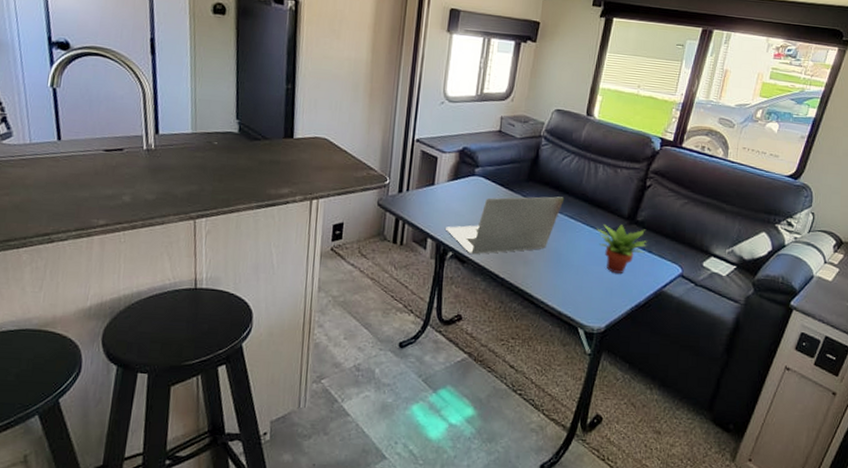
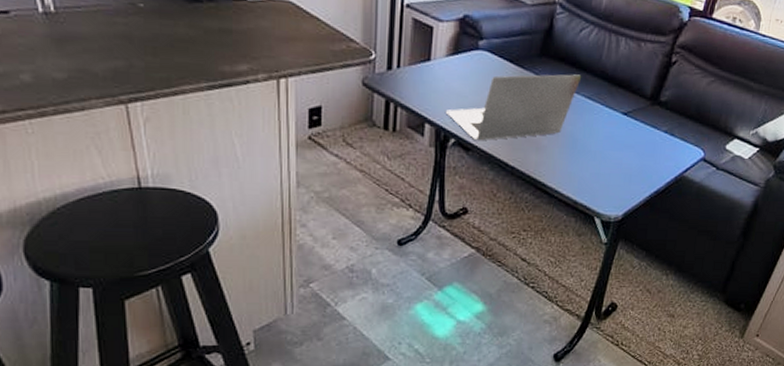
succulent plant: present [595,223,648,273] -> none [615,104,671,158]

